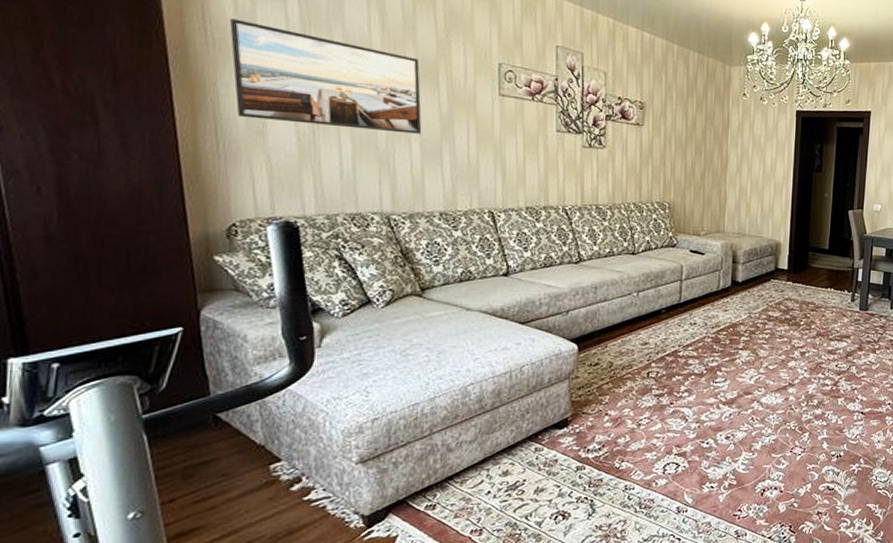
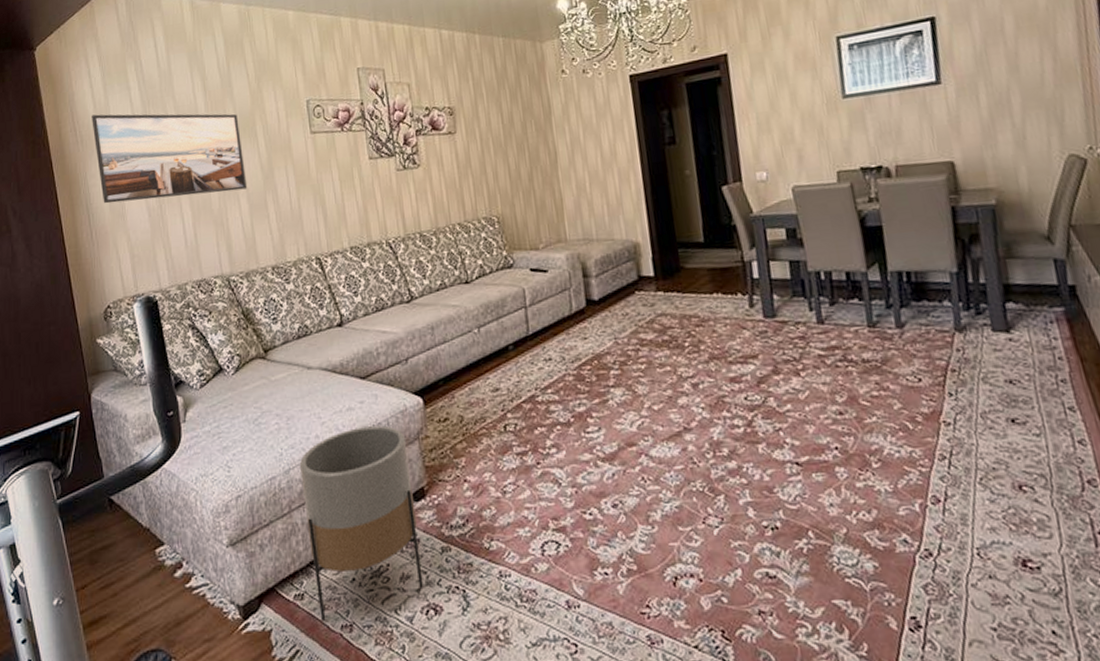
planter: none [446,365,557,527] -> present [300,425,424,621]

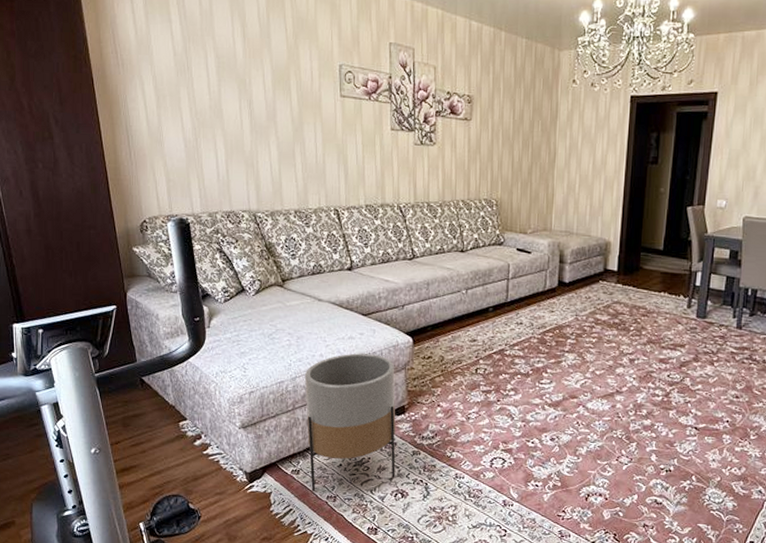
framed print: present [92,114,248,204] -> none [133,41,278,137]

